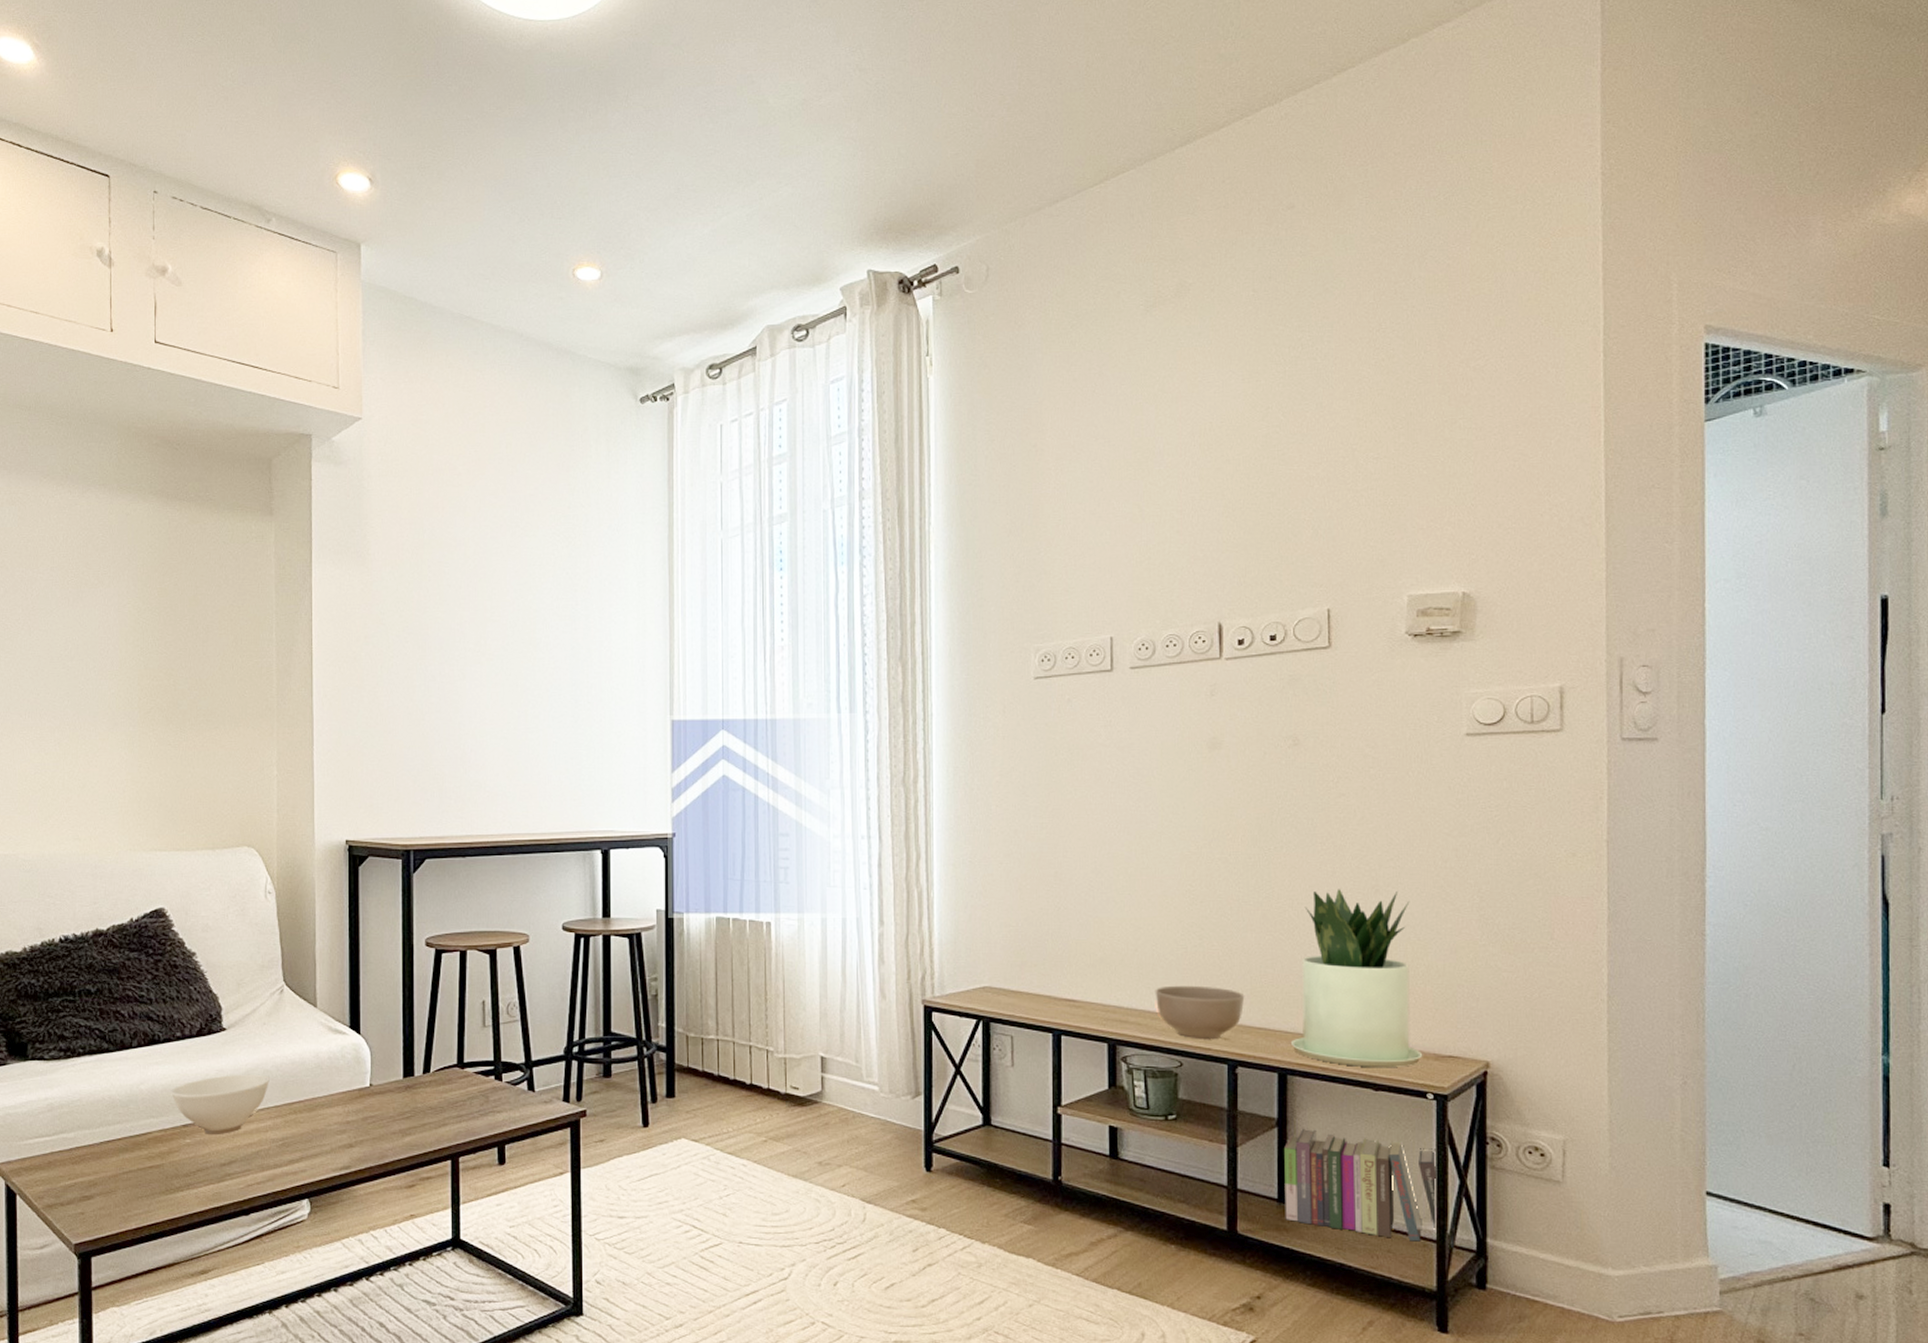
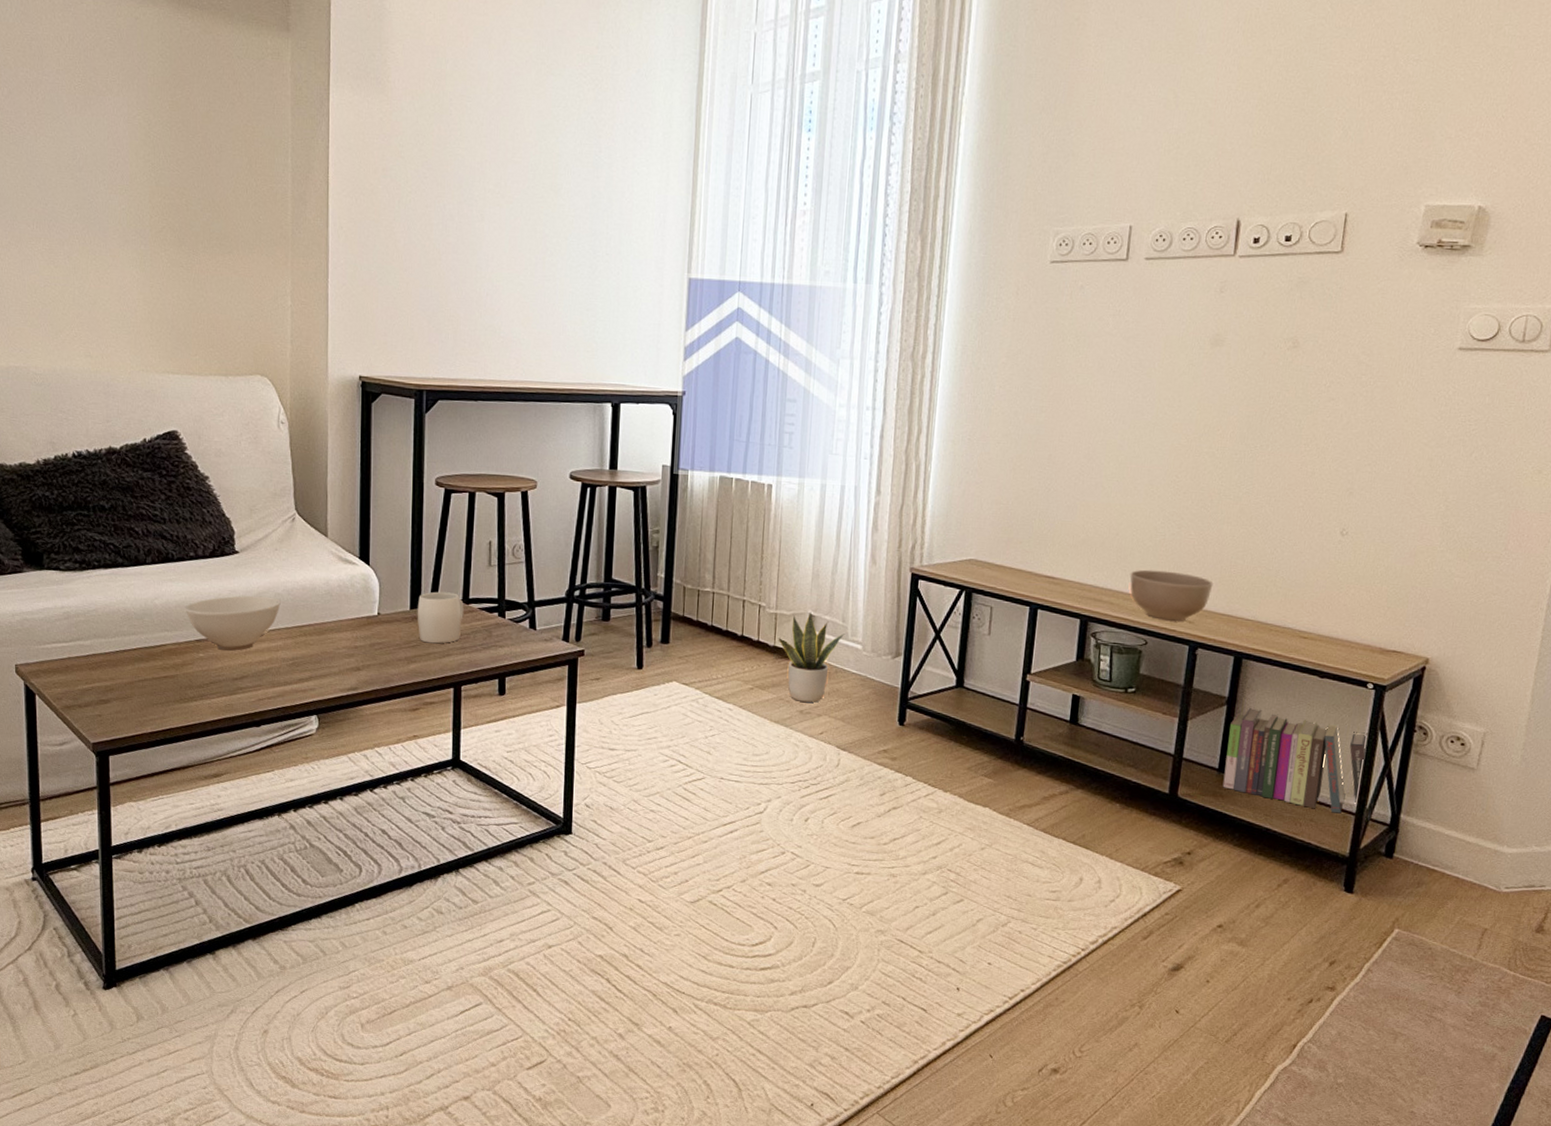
mug: none [410,1057,459,1113] -> present [417,591,464,644]
potted plant: none [789,1053,860,1153] -> present [778,611,845,703]
planter: present [1290,889,1423,1068] -> none [1249,489,1380,658]

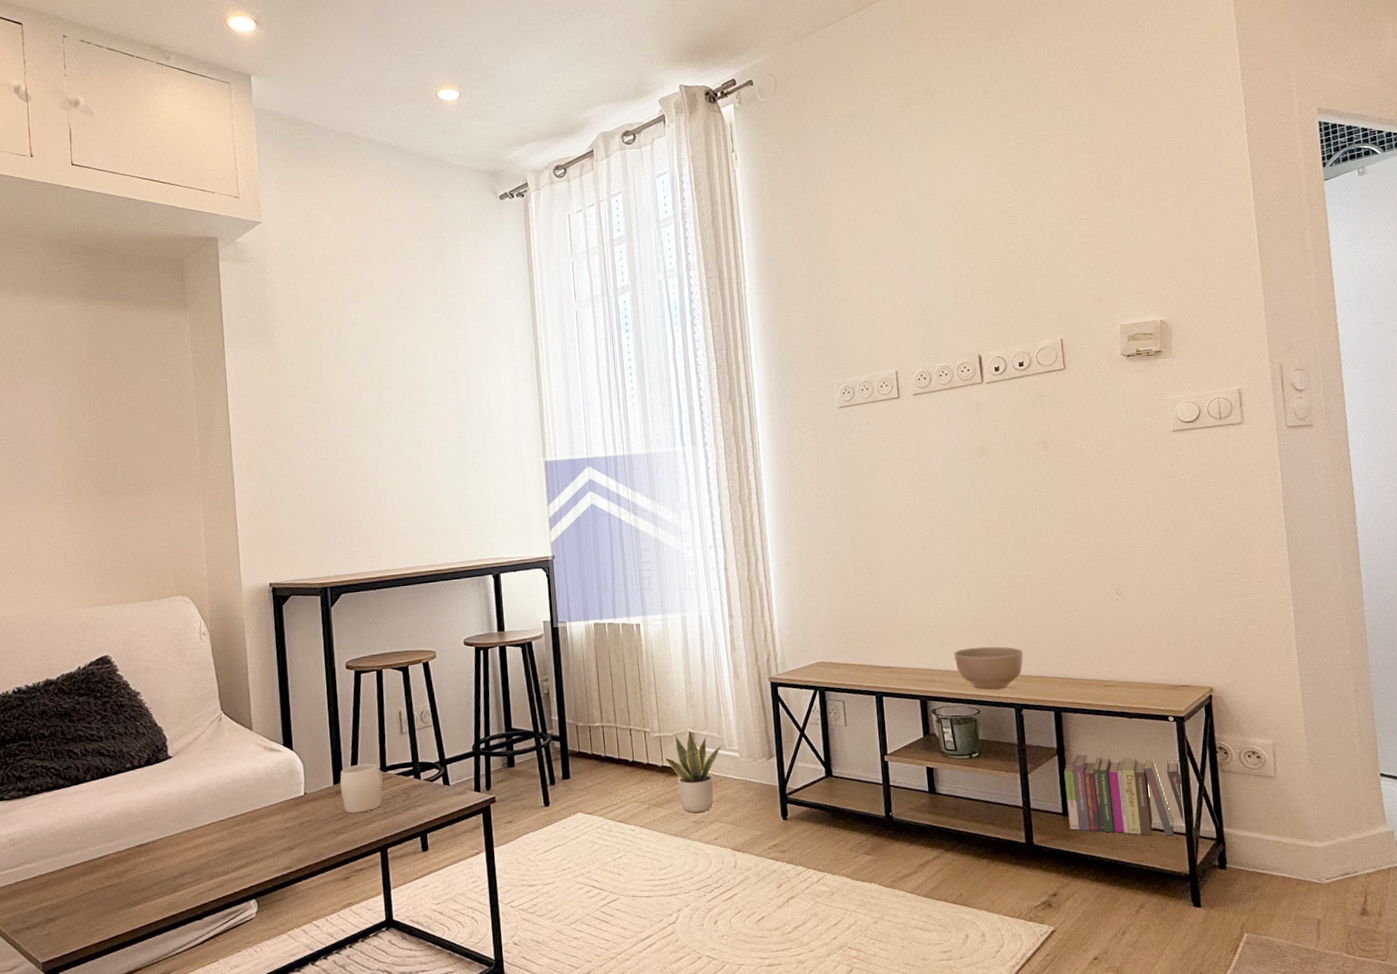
bowl: present [185,595,281,652] -> none [124,794,214,852]

